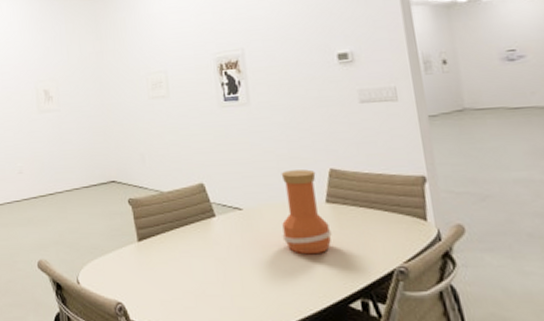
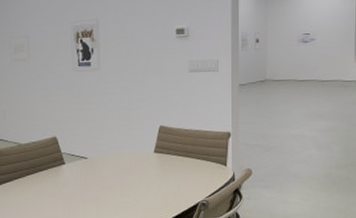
vase: present [281,169,332,255] -> none [118,126,156,193]

